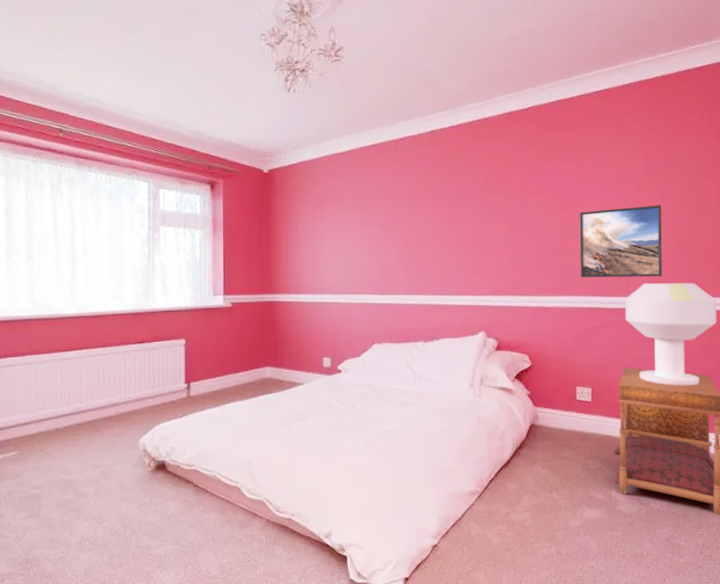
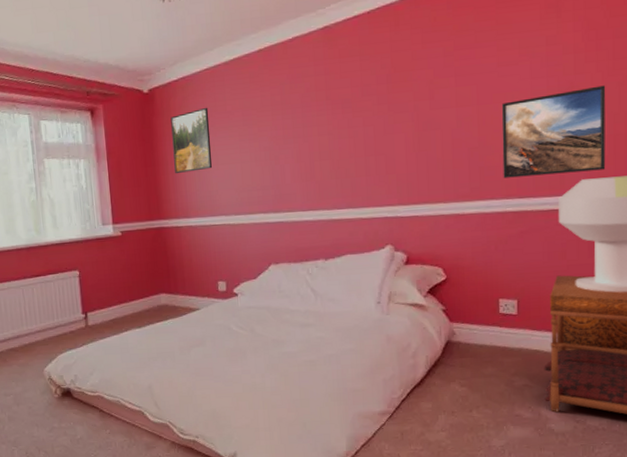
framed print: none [288,191,325,251] -> present [170,107,212,174]

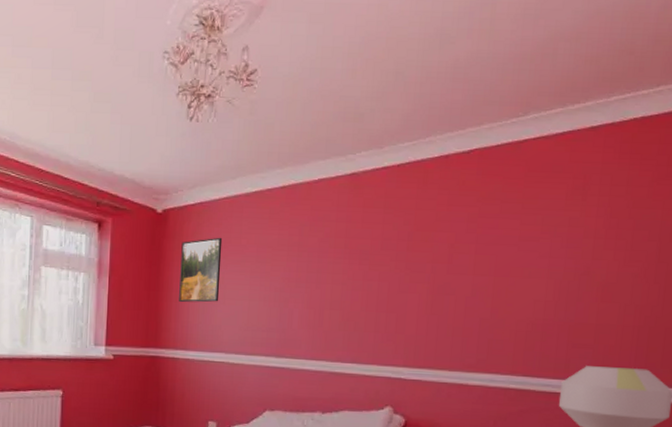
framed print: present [501,85,606,178] -> none [510,274,621,359]

